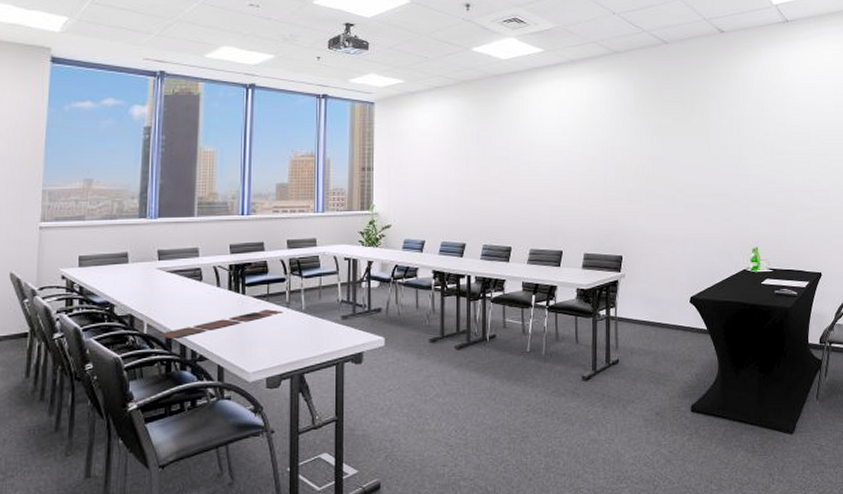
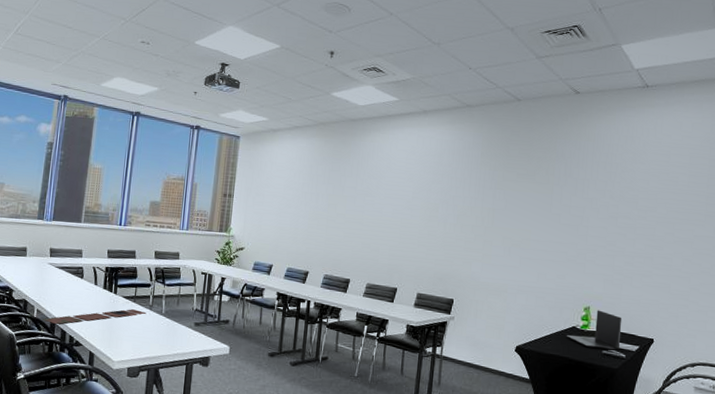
laptop computer: none [738,250,791,290] -> present [566,310,622,351]

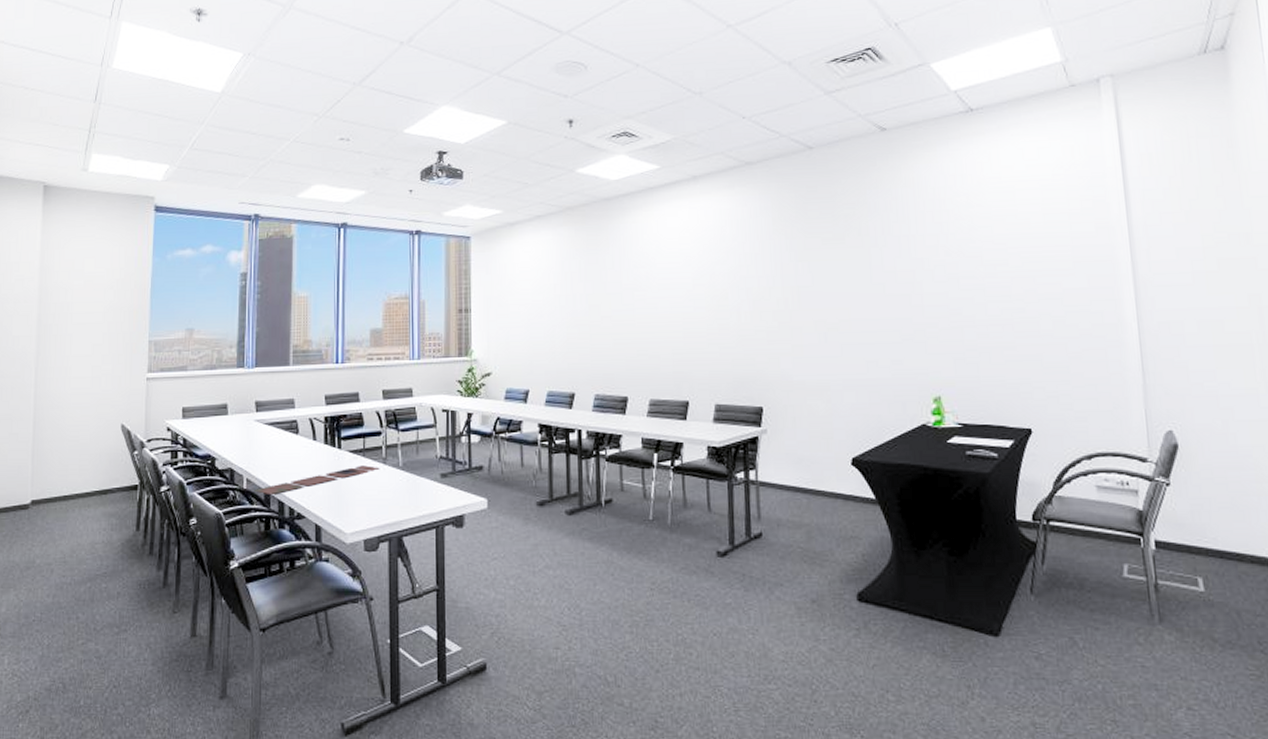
laptop computer: present [566,310,622,351] -> none [915,399,989,450]

